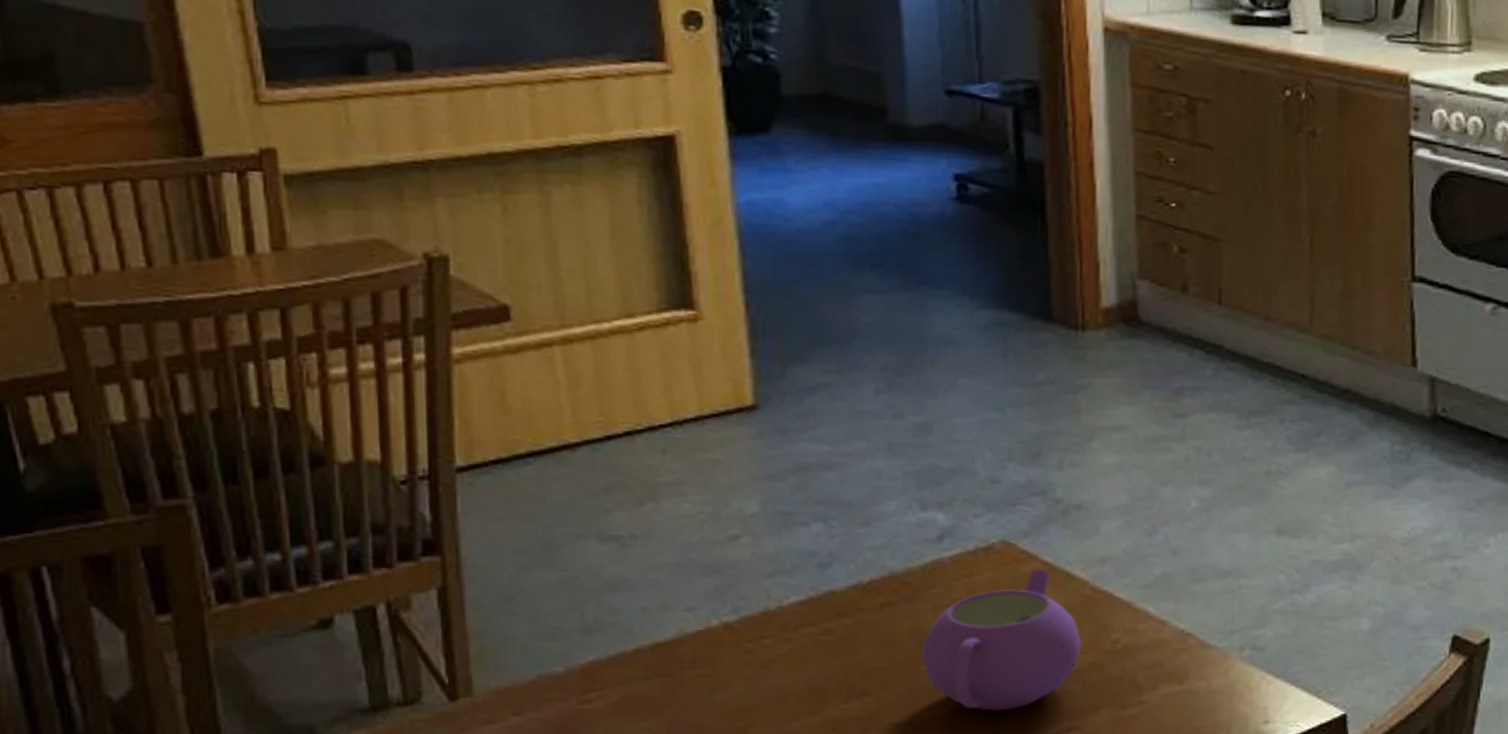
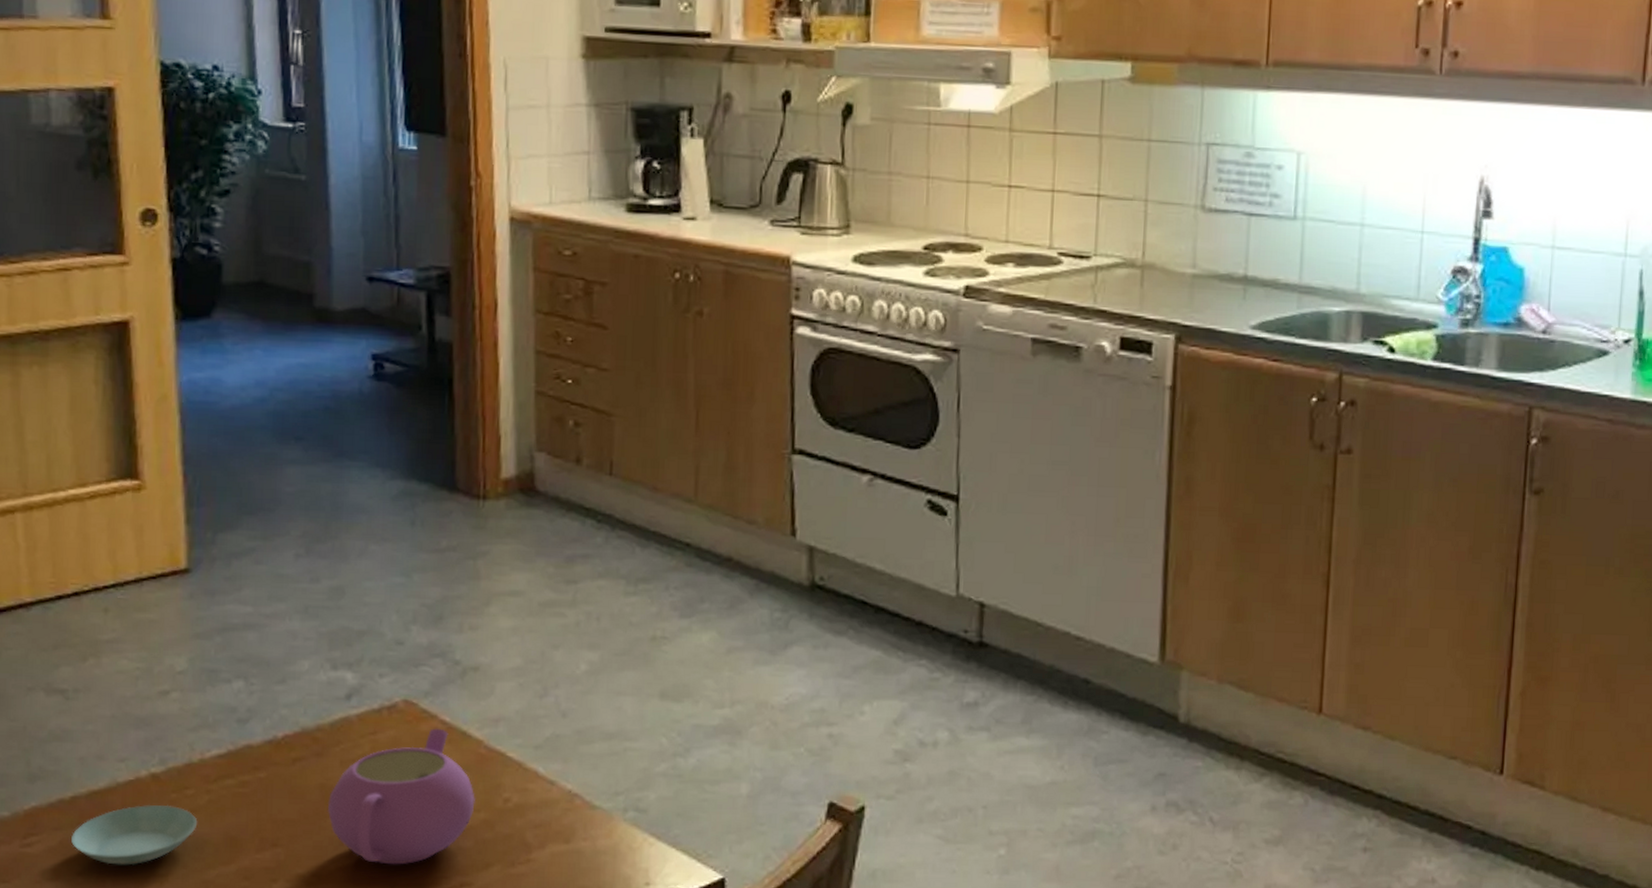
saucer: none [636,655,778,720] -> present [71,804,198,866]

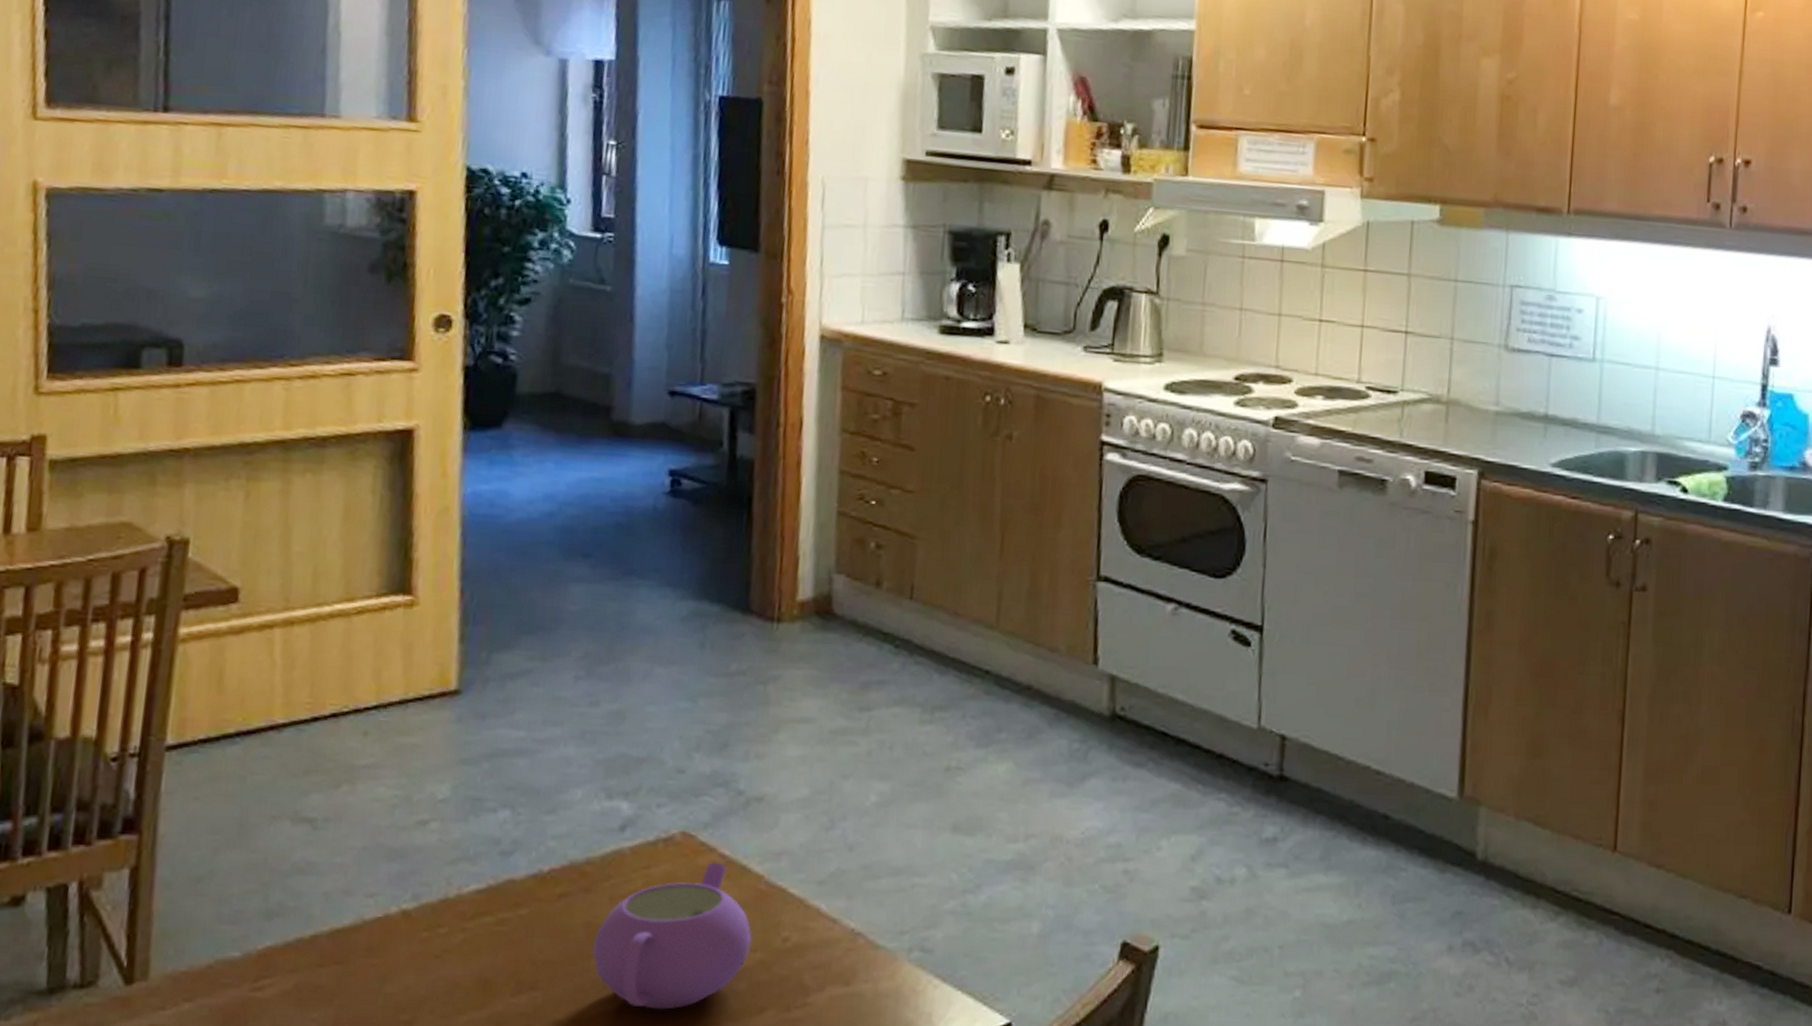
saucer: present [71,804,198,866] -> none [307,943,450,1011]

